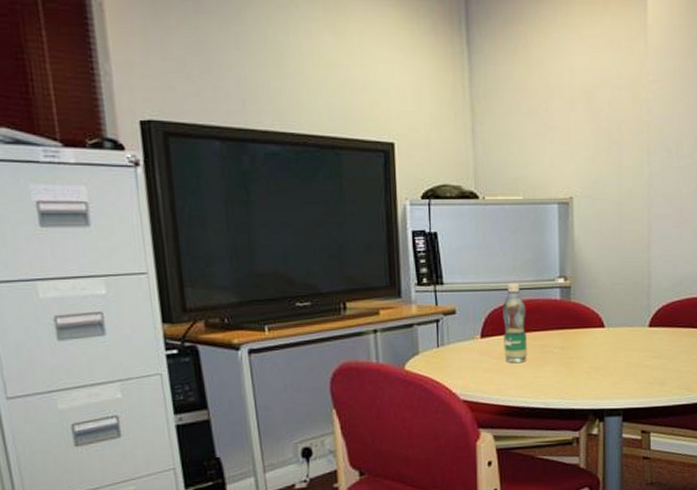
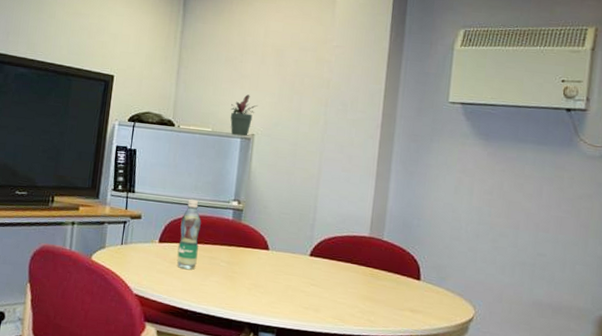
potted plant: none [542,150,573,201] -> present [230,95,258,137]

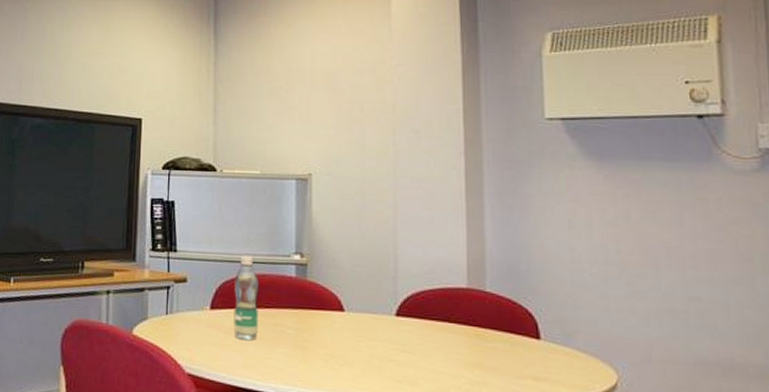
potted plant: present [230,95,258,137] -> none [280,128,313,177]

